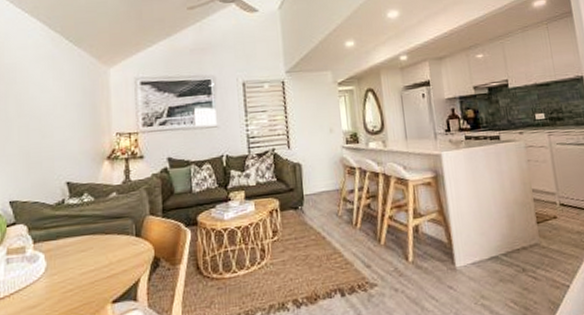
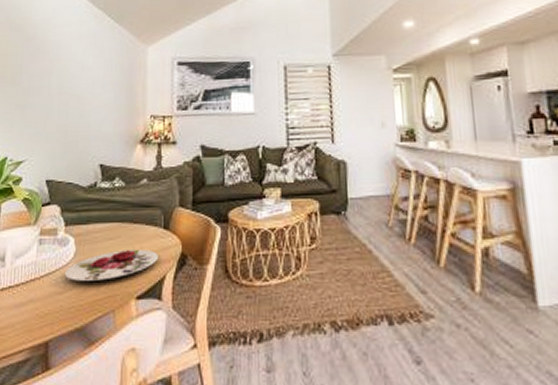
plate: none [36,257,132,294] -> present [64,249,159,281]

